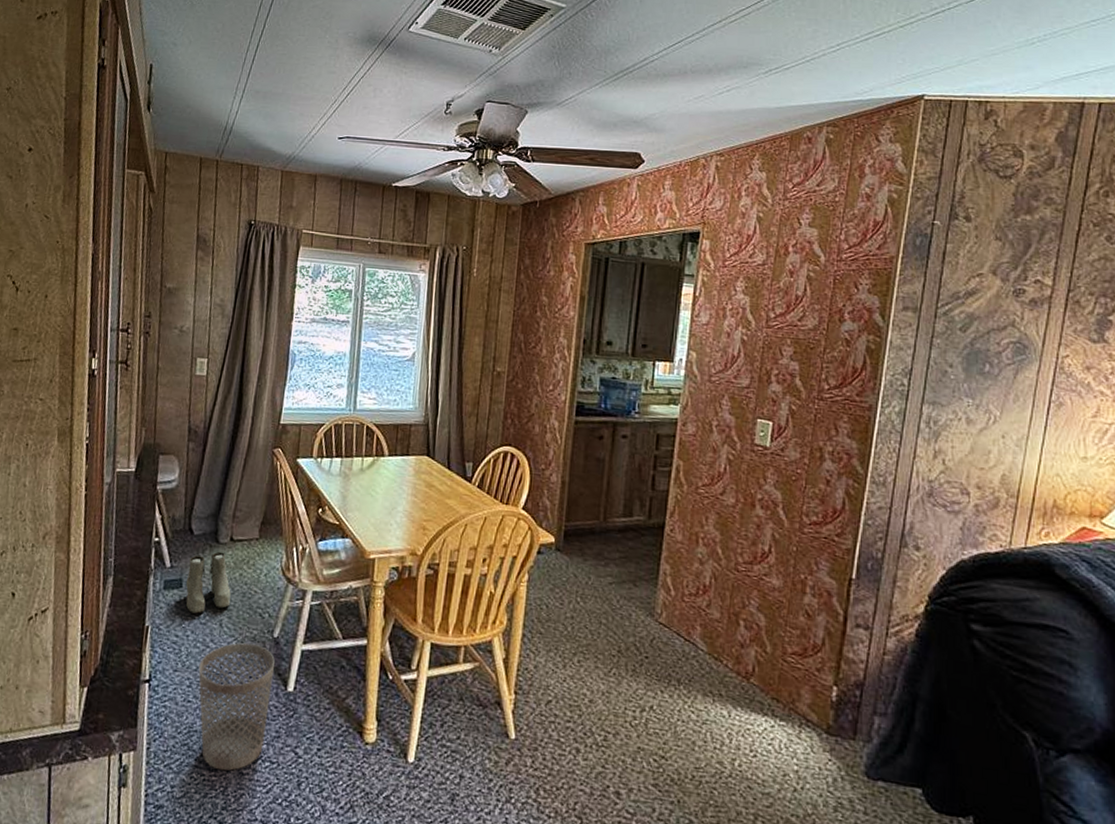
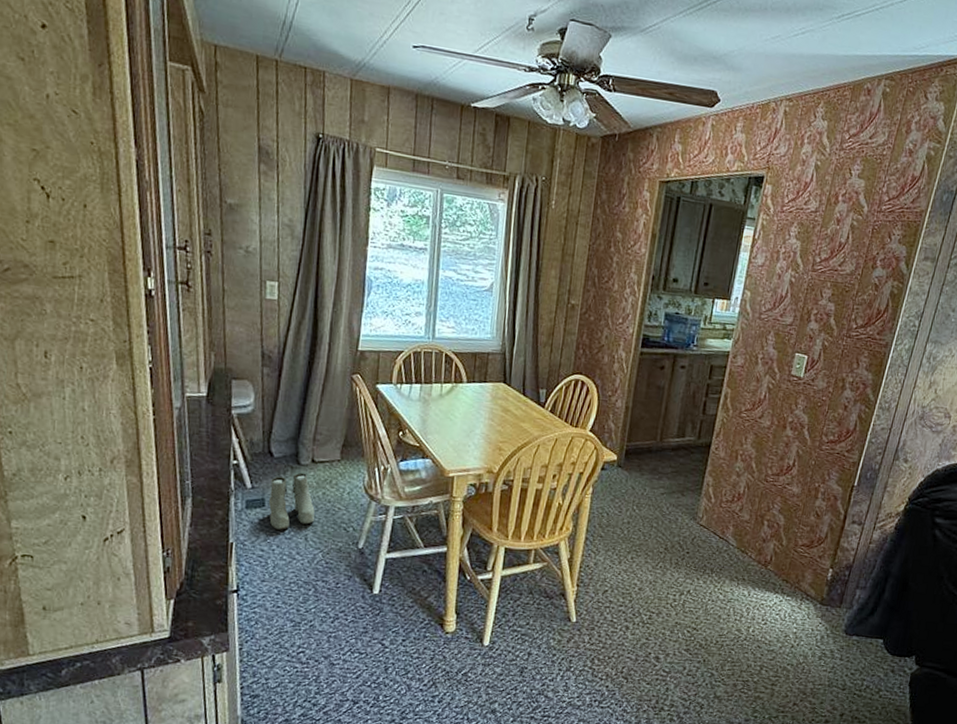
wastebasket: present [198,642,275,771] -> none [286,554,360,663]

